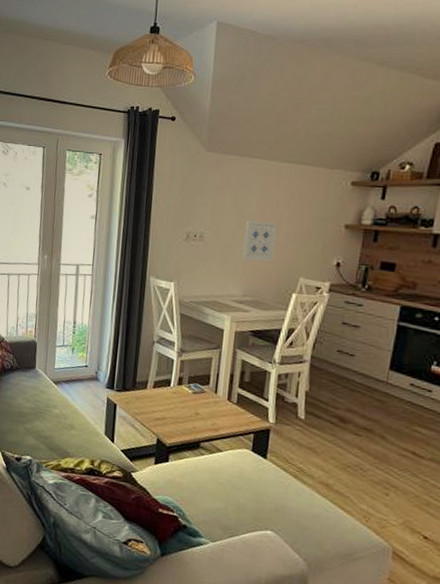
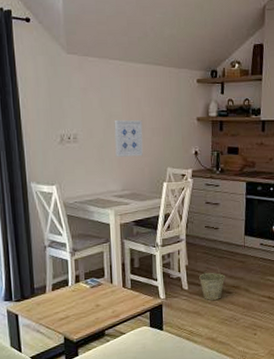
bucket: none [320,394,355,440] -> present [199,262,225,300]

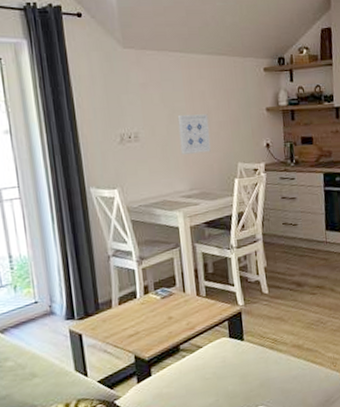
bucket: present [199,262,225,300] -> none [279,262,308,304]

